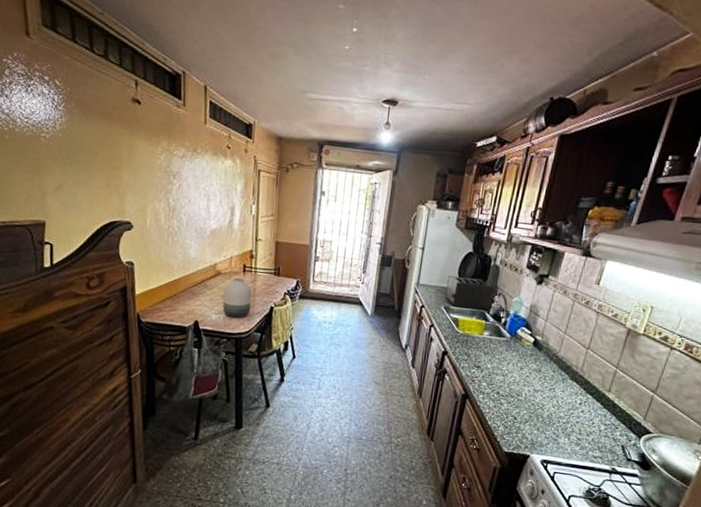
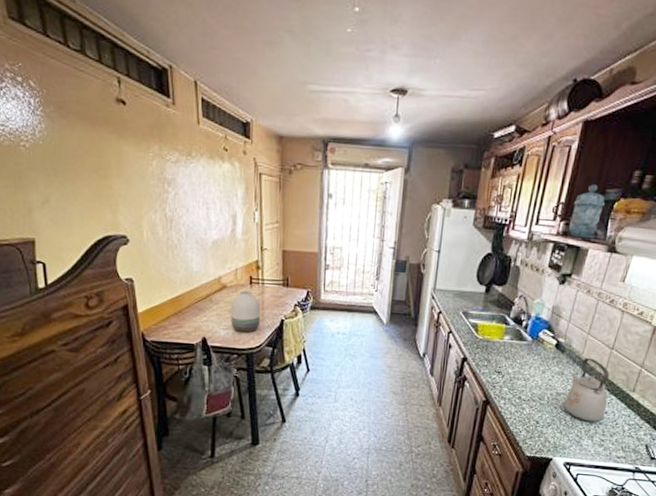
toaster: present [445,275,494,311] -> none [463,278,515,314]
kettle: none [540,356,586,421] -> present [563,358,610,423]
canister: none [544,192,581,243] -> present [567,184,606,239]

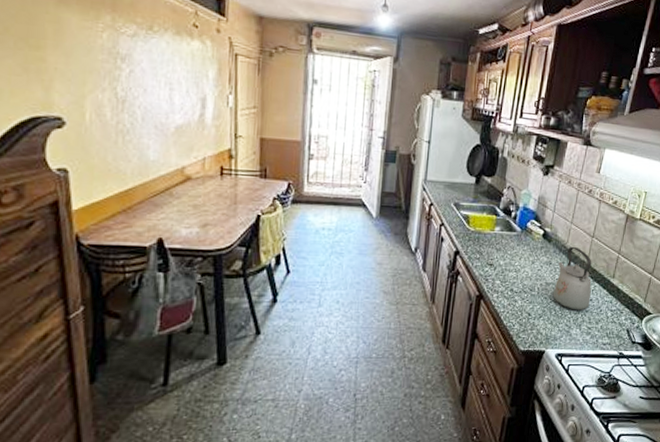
vase: present [231,290,261,332] -> none [195,182,233,231]
canister: present [567,184,606,239] -> none [548,82,580,133]

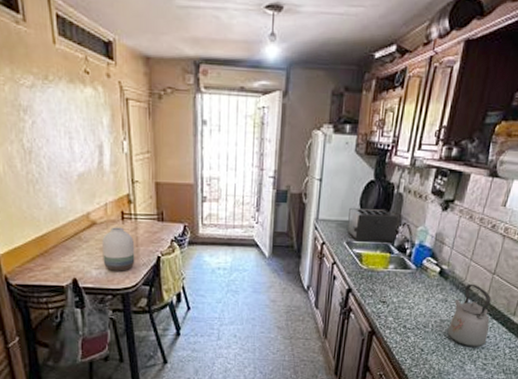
vase: none [195,182,233,231] -> present [102,227,135,271]
toaster: none [454,169,503,205] -> present [346,207,398,243]

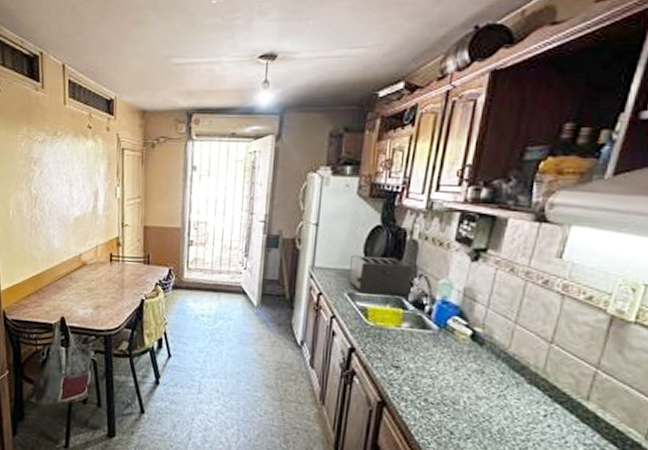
vase: present [102,227,135,271] -> none [89,268,121,313]
kettle: present [447,283,491,347] -> none [486,353,550,438]

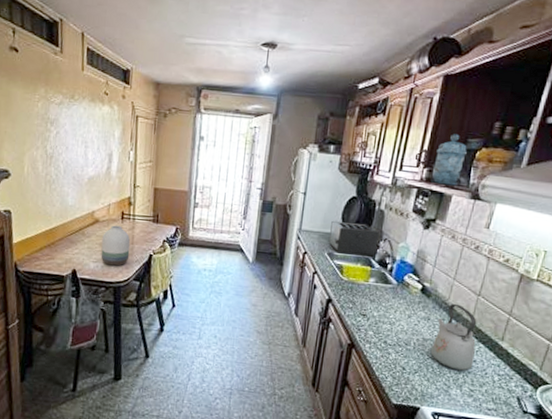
vase: none [89,268,121,313] -> present [101,225,131,266]
canister: none [478,142,528,206] -> present [431,134,468,186]
kettle: none [486,353,550,438] -> present [430,303,477,371]

